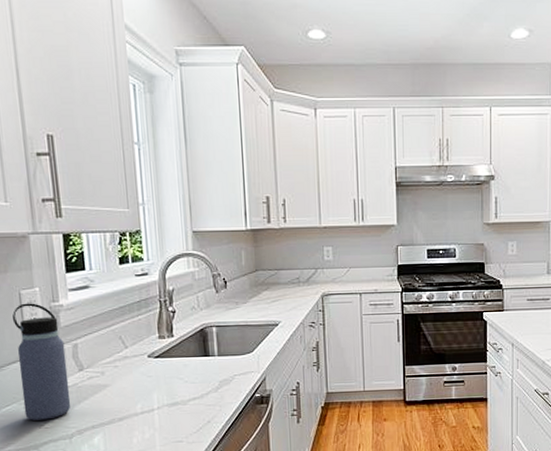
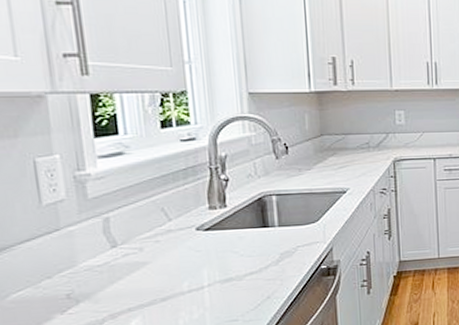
water bottle: present [12,303,71,421] -> none [25,172,102,306]

